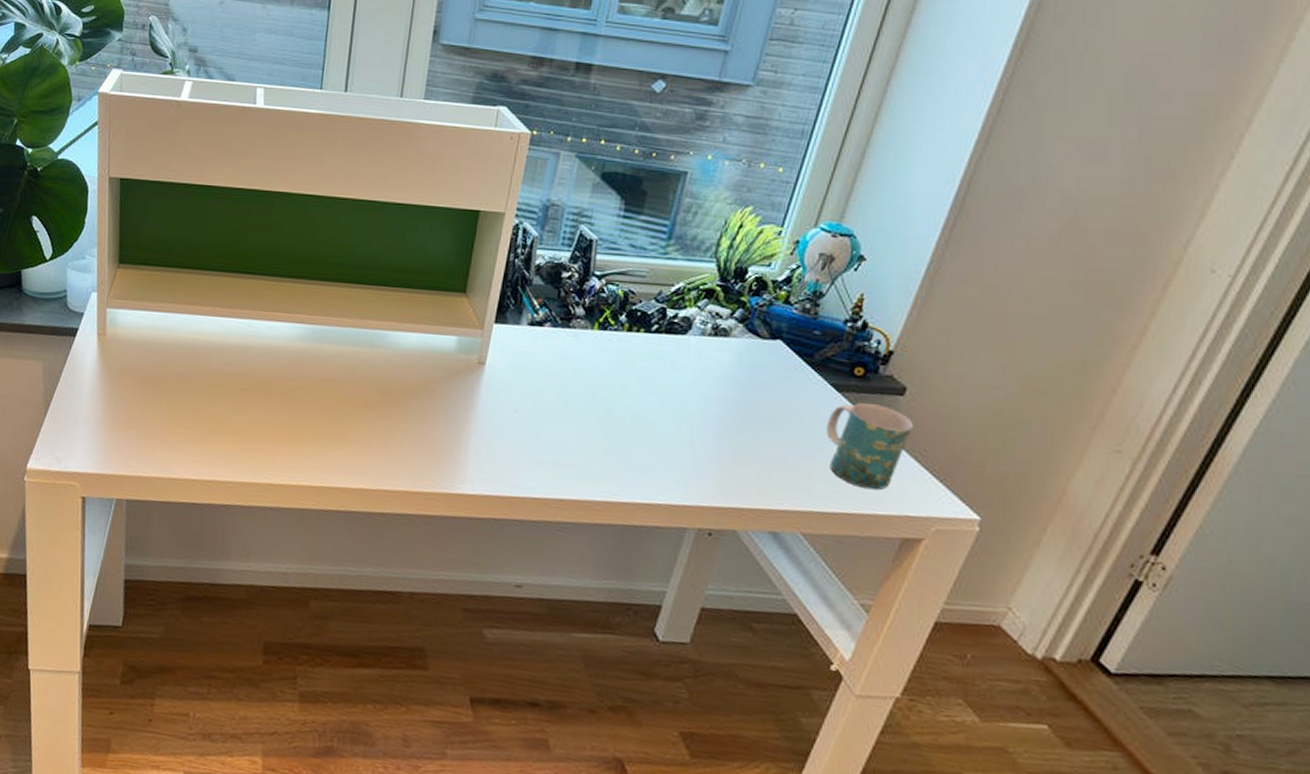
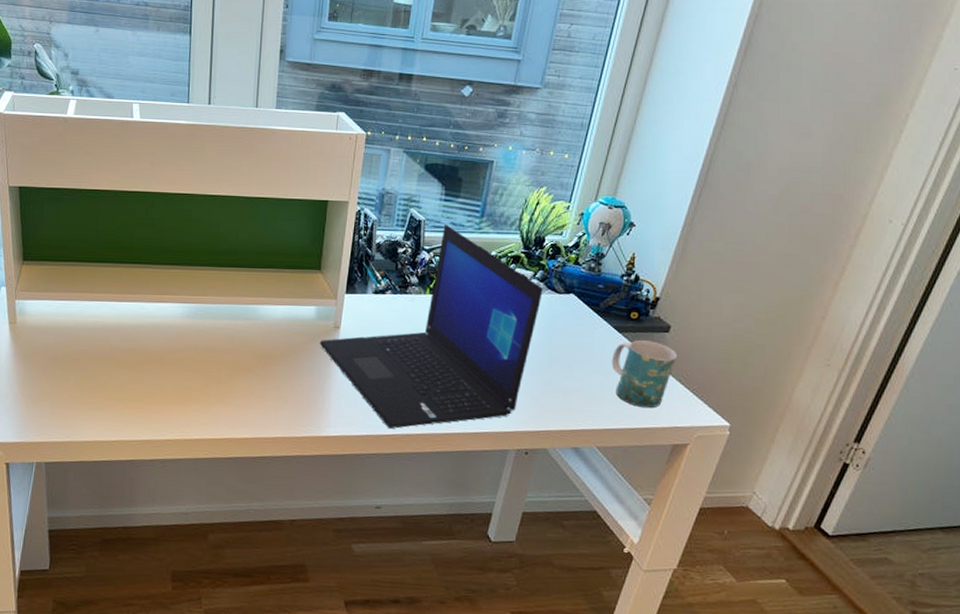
laptop: none [459,245,742,491] -> present [319,224,543,429]

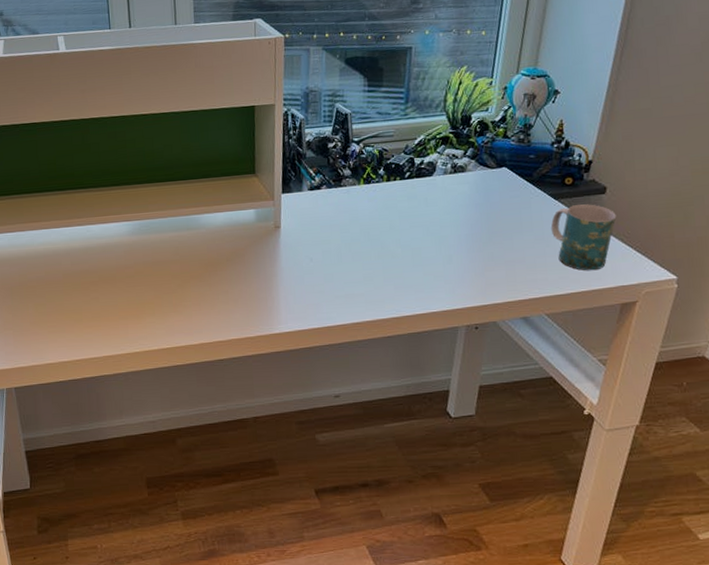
laptop: present [319,224,543,429] -> none [262,114,475,319]

